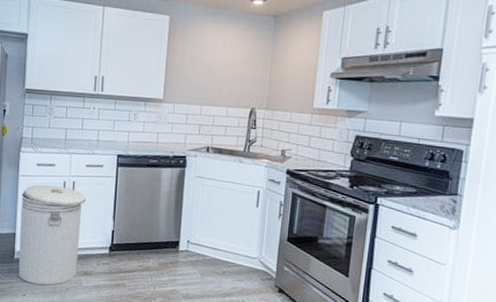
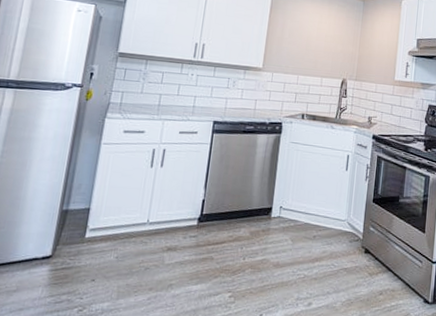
can: present [18,184,86,285] -> none [88,153,177,266]

